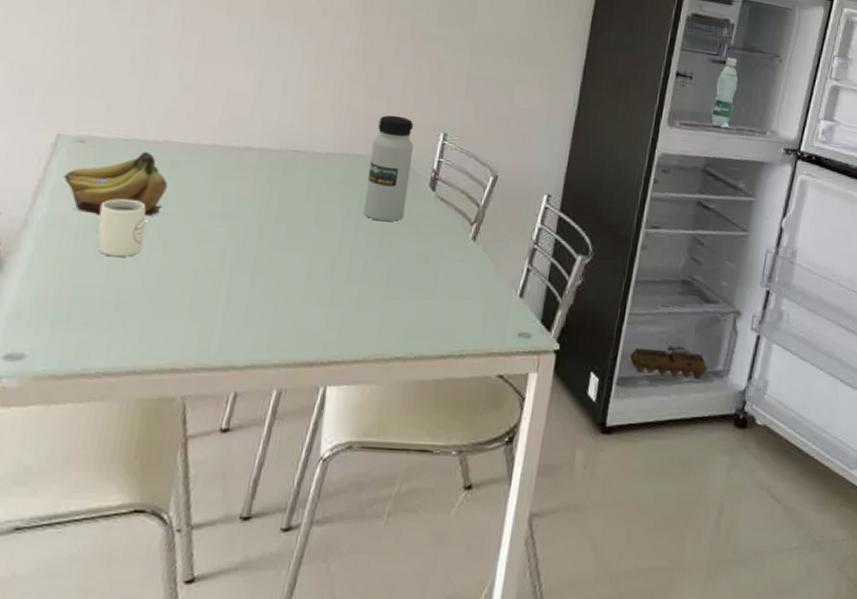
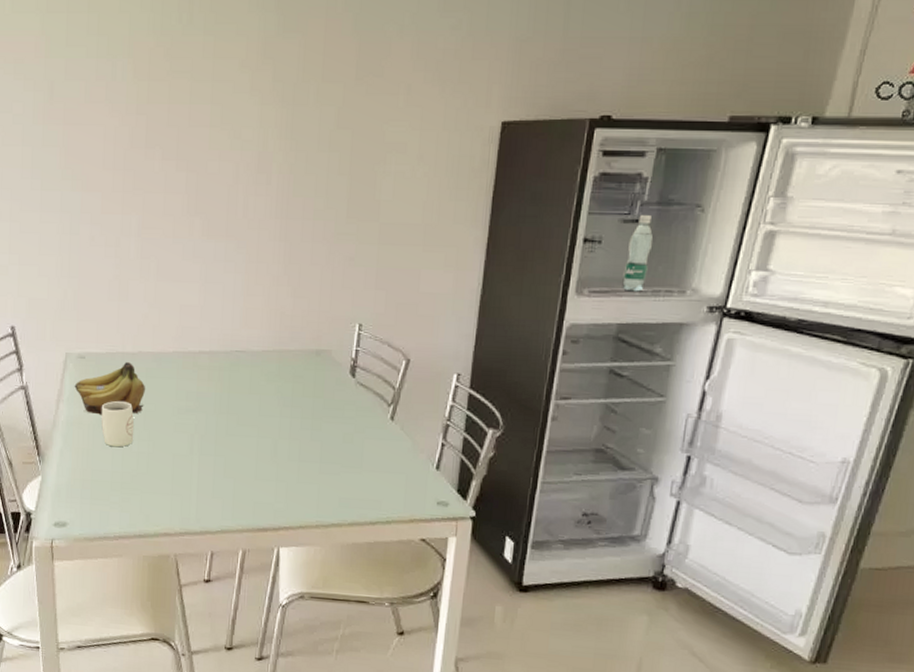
water bottle: present [363,114,415,222] -> none [296,311,334,408]
egg carton: present [630,347,707,378] -> none [544,514,623,542]

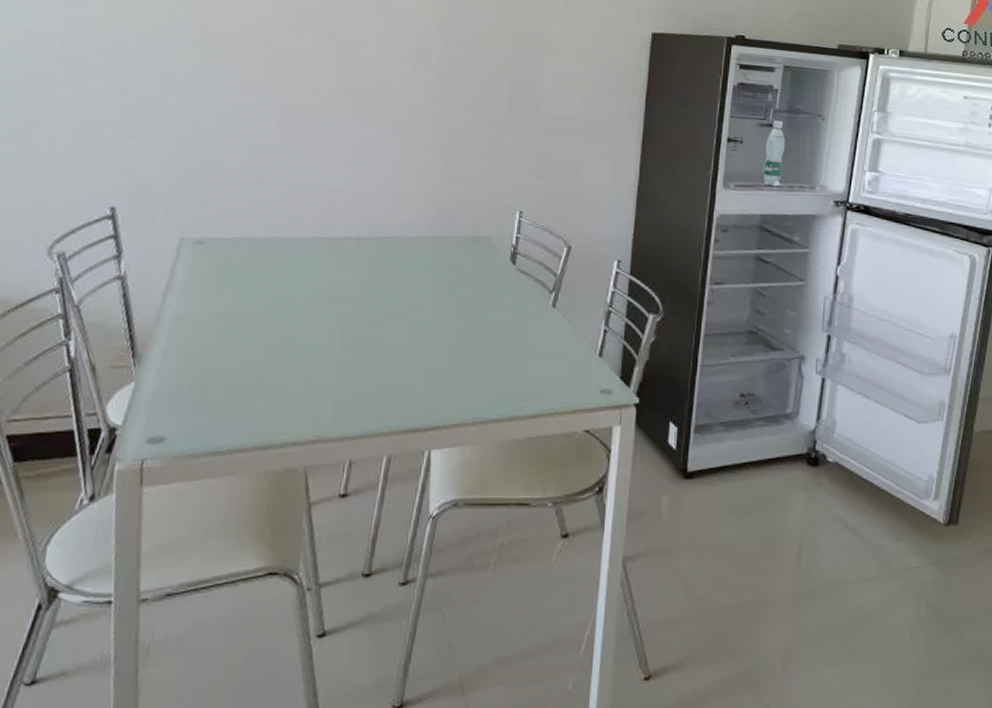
fruit: present [74,362,146,415] -> none [188,248,279,308]
mug: present [101,400,135,448] -> none [220,291,262,345]

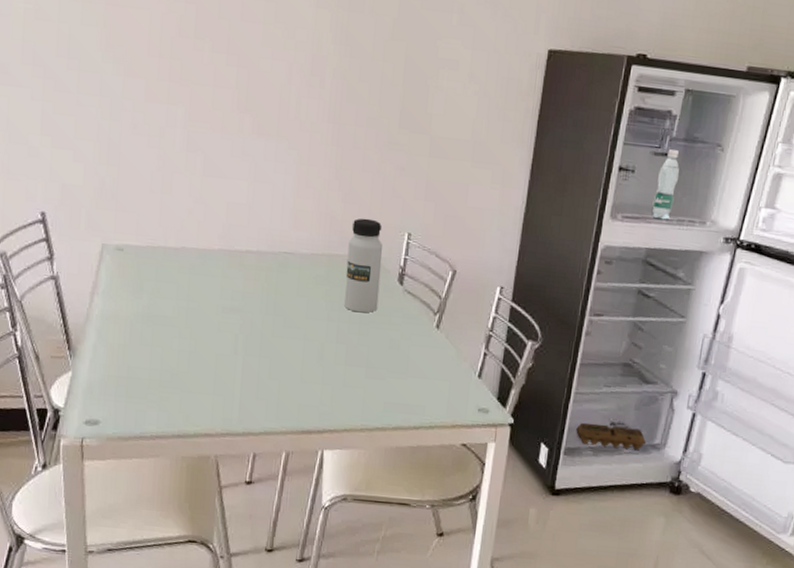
water bottle: none [453,198,494,296] -> present [344,218,383,313]
egg carton: none [705,396,778,421] -> present [576,422,646,450]

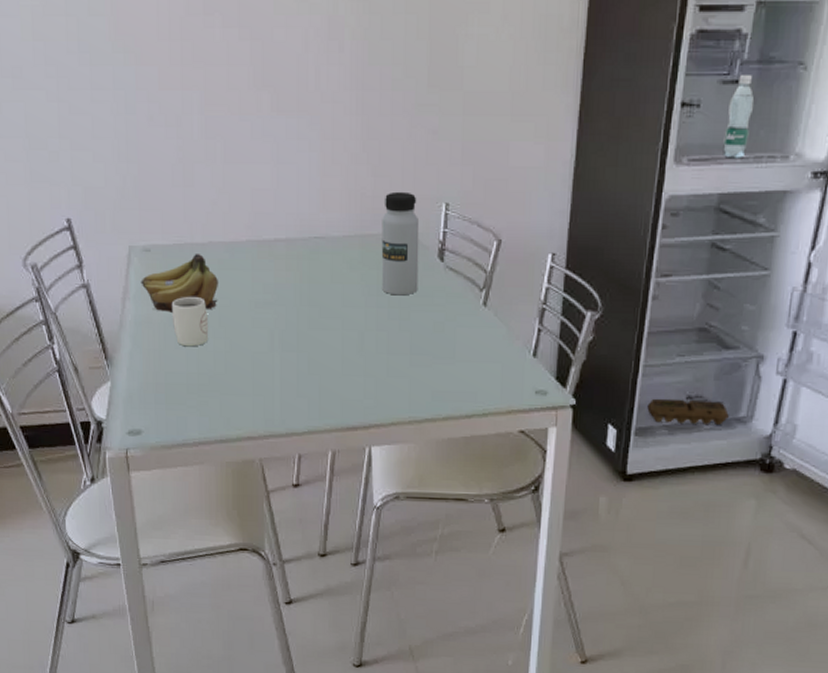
fruit: none [111,257,189,311] -> present [140,254,219,313]
mug: none [139,296,176,345] -> present [171,296,209,347]

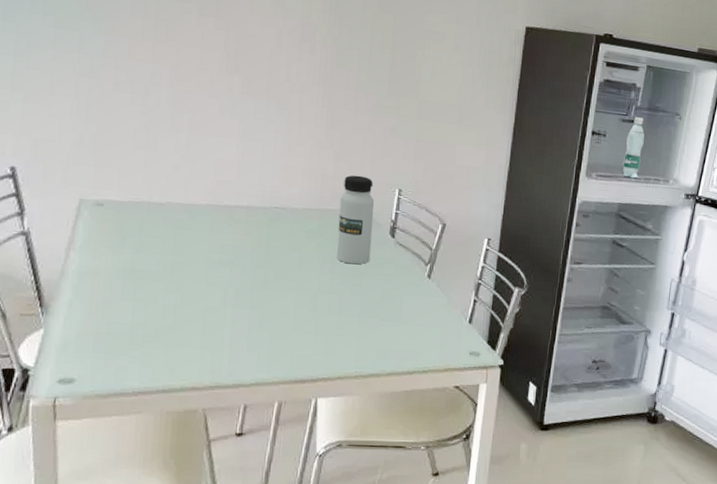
fruit: present [140,254,219,313] -> none [89,212,175,266]
mug: present [171,296,209,347] -> none [120,251,161,299]
egg carton: present [647,398,729,425] -> none [561,361,624,384]

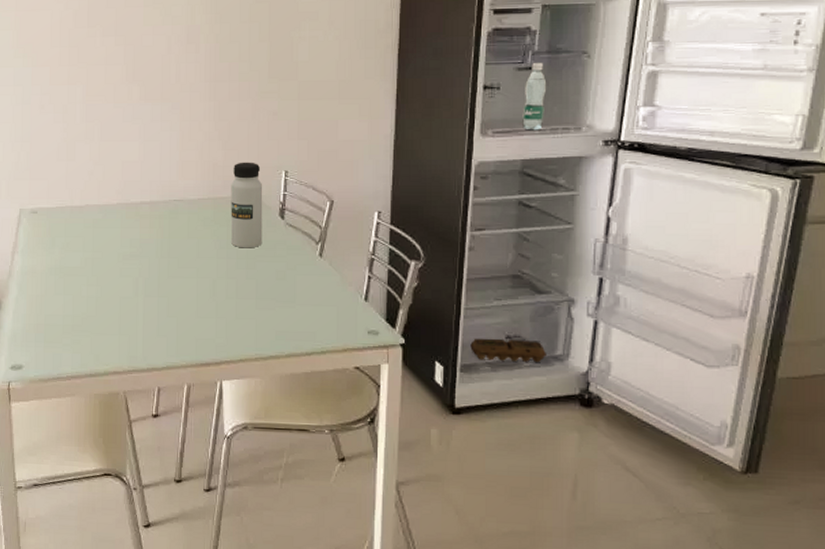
egg carton: none [561,361,624,384] -> present [470,338,546,362]

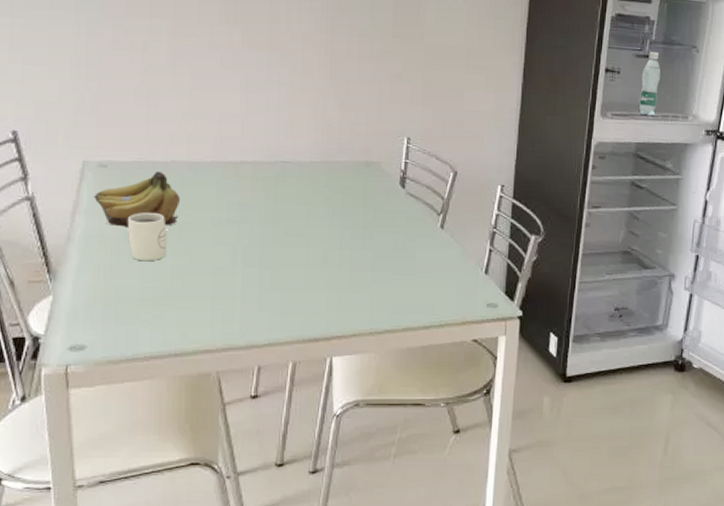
fruit: none [28,215,93,264] -> present [94,172,181,227]
mug: none [52,250,84,293] -> present [127,212,168,262]
water bottle: present [230,162,263,248] -> none [346,124,383,218]
egg carton: present [470,338,546,362] -> none [583,310,649,332]

